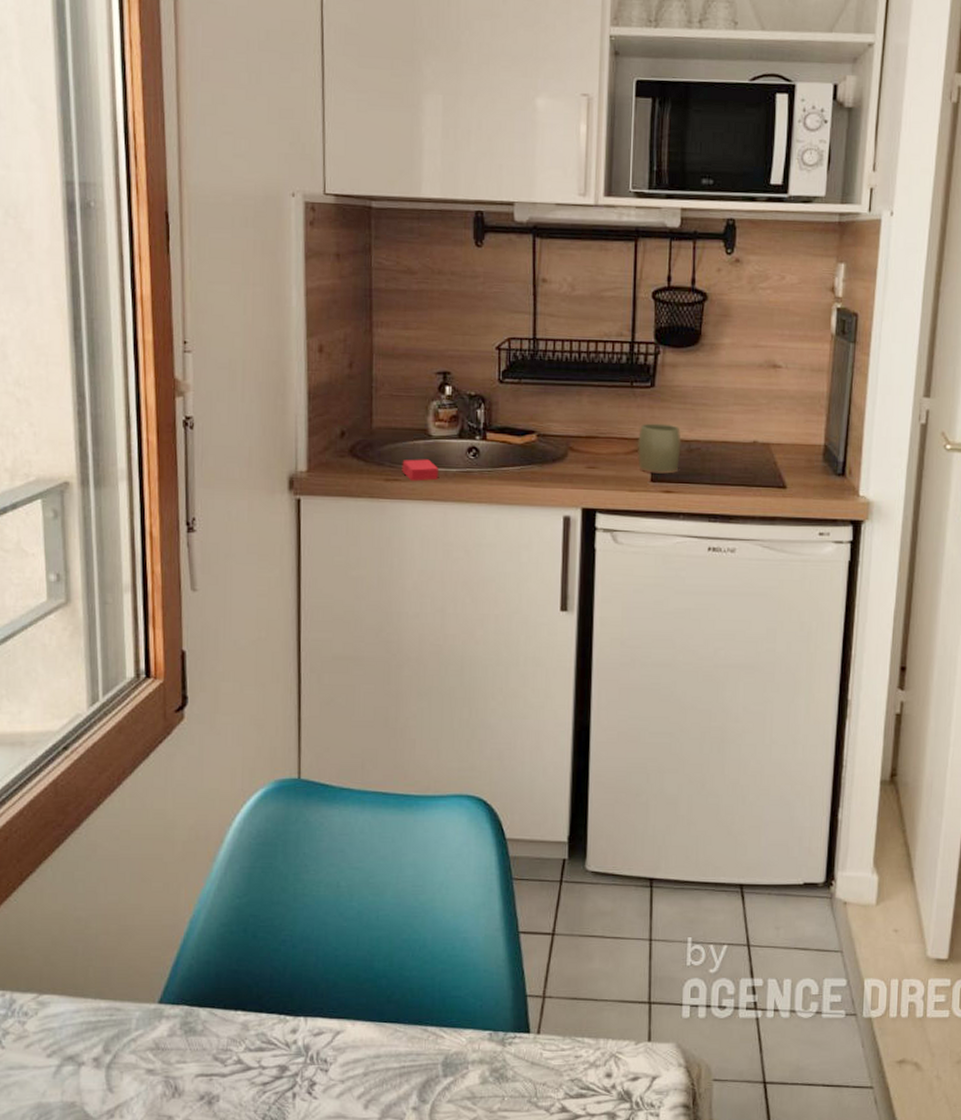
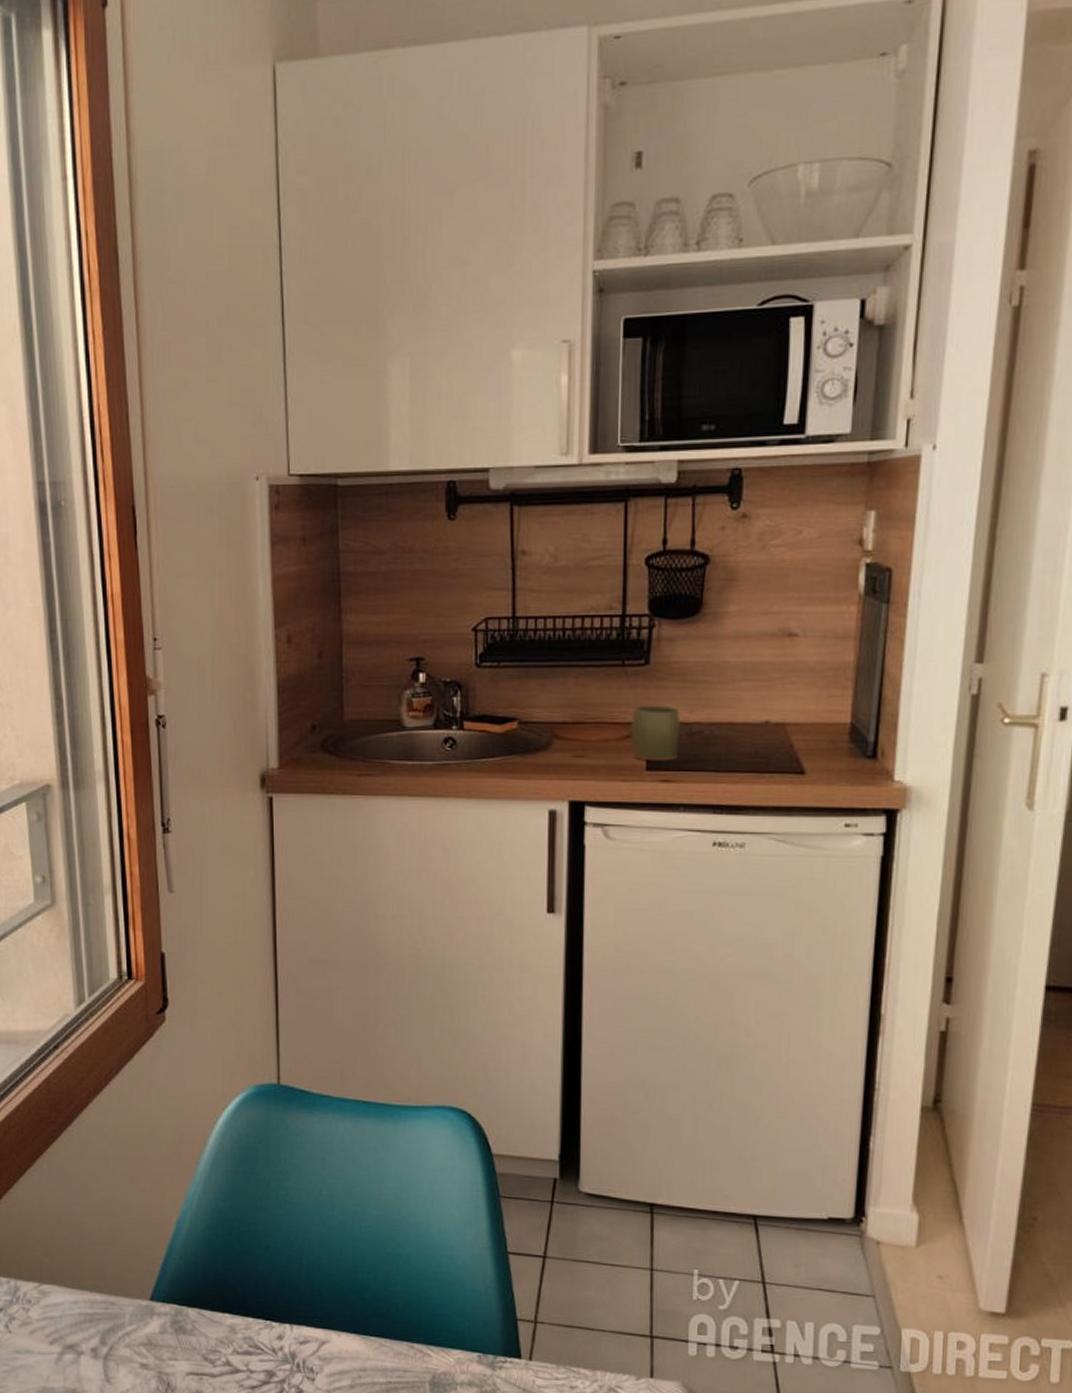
sponge: present [402,459,438,482] -> none [375,752,413,776]

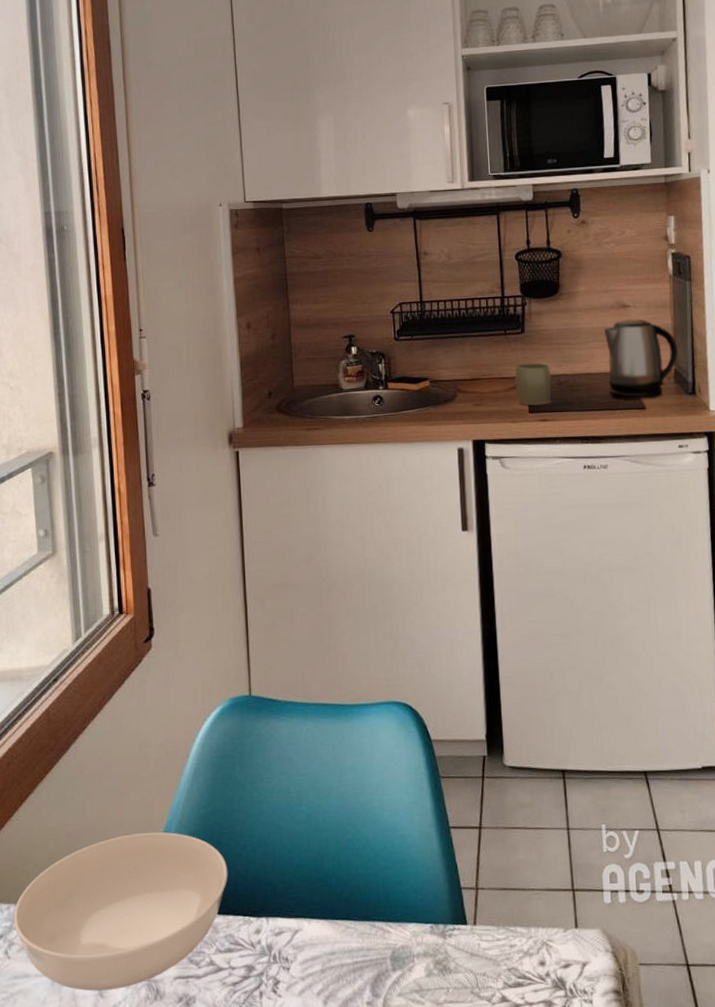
bowl: none [13,1220,248,1378] -> present [13,832,228,991]
kettle: none [756,652,860,761] -> present [604,318,679,400]

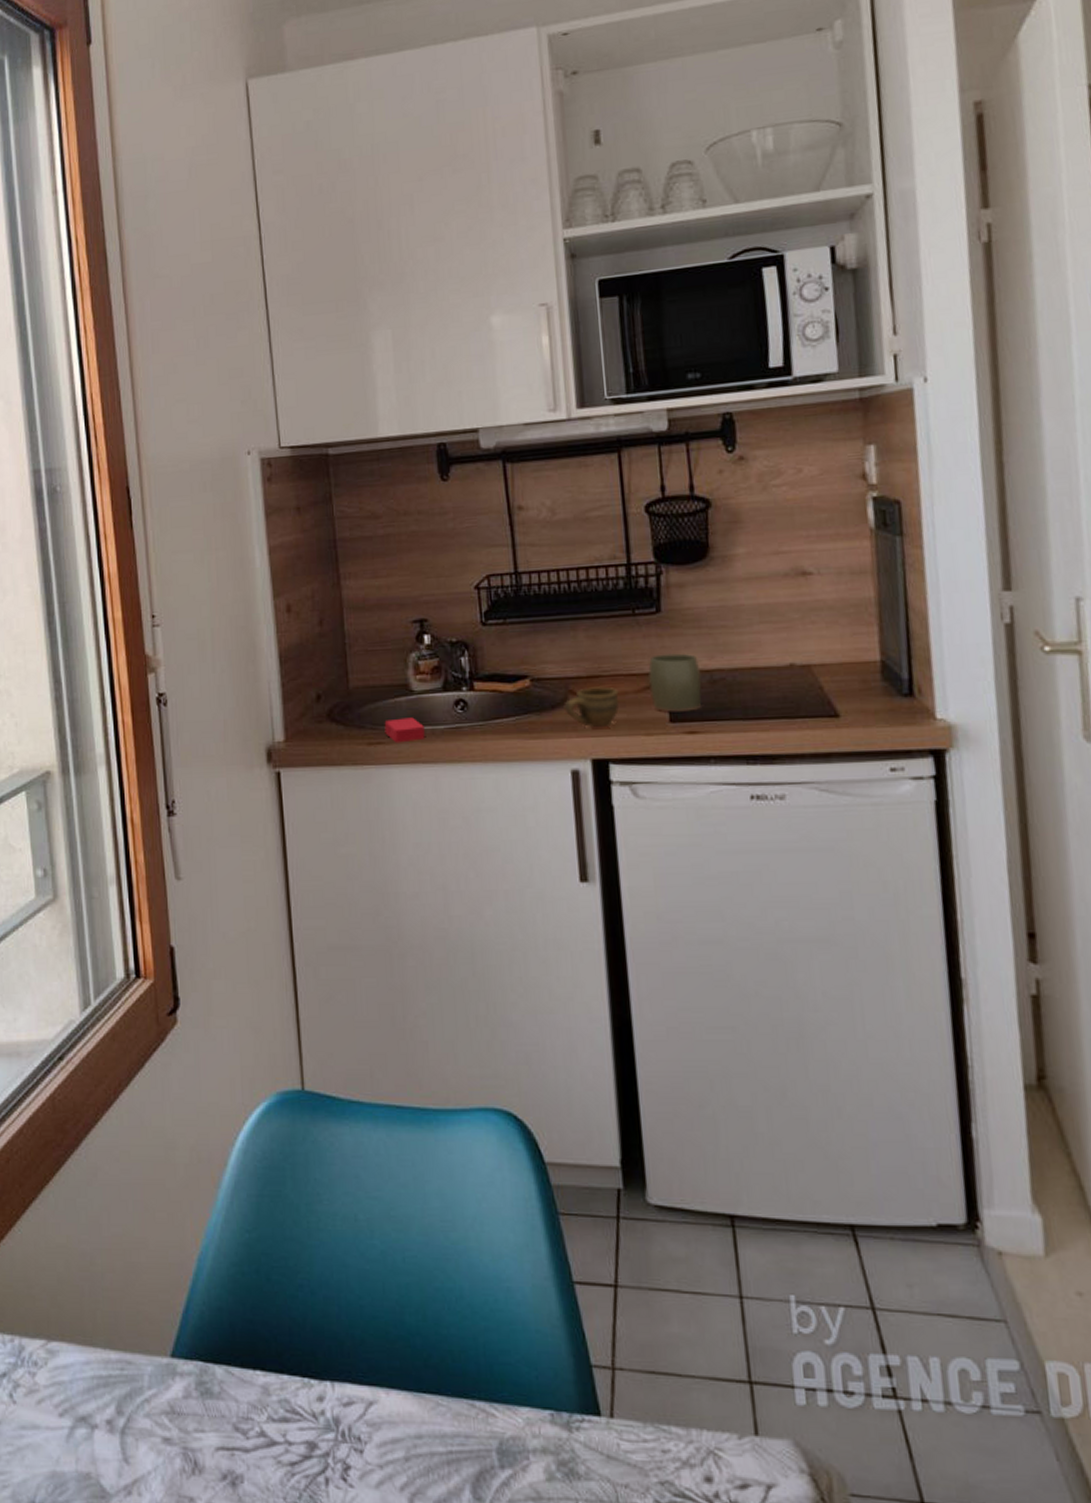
bowl: present [13,832,228,991] -> none [18,1258,281,1456]
sponge: none [320,409,351,429] -> present [384,717,425,743]
cup: none [453,386,493,417] -> present [564,686,619,728]
kettle: present [604,318,679,400] -> none [776,590,887,704]

